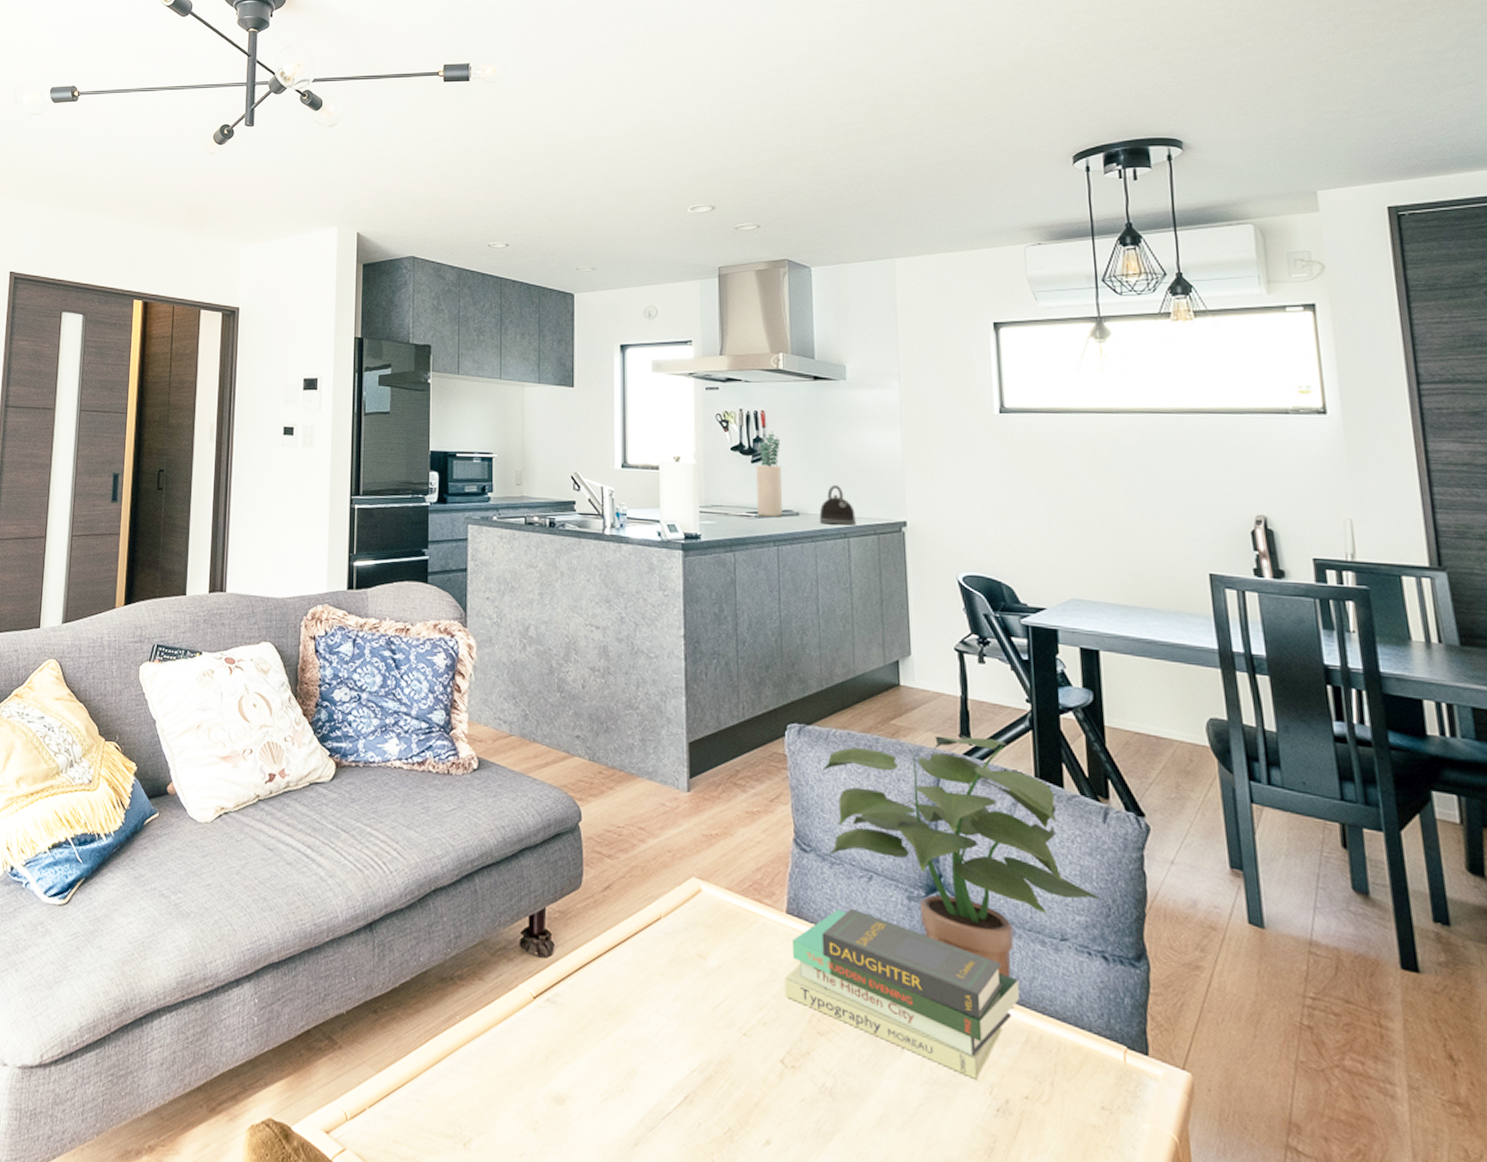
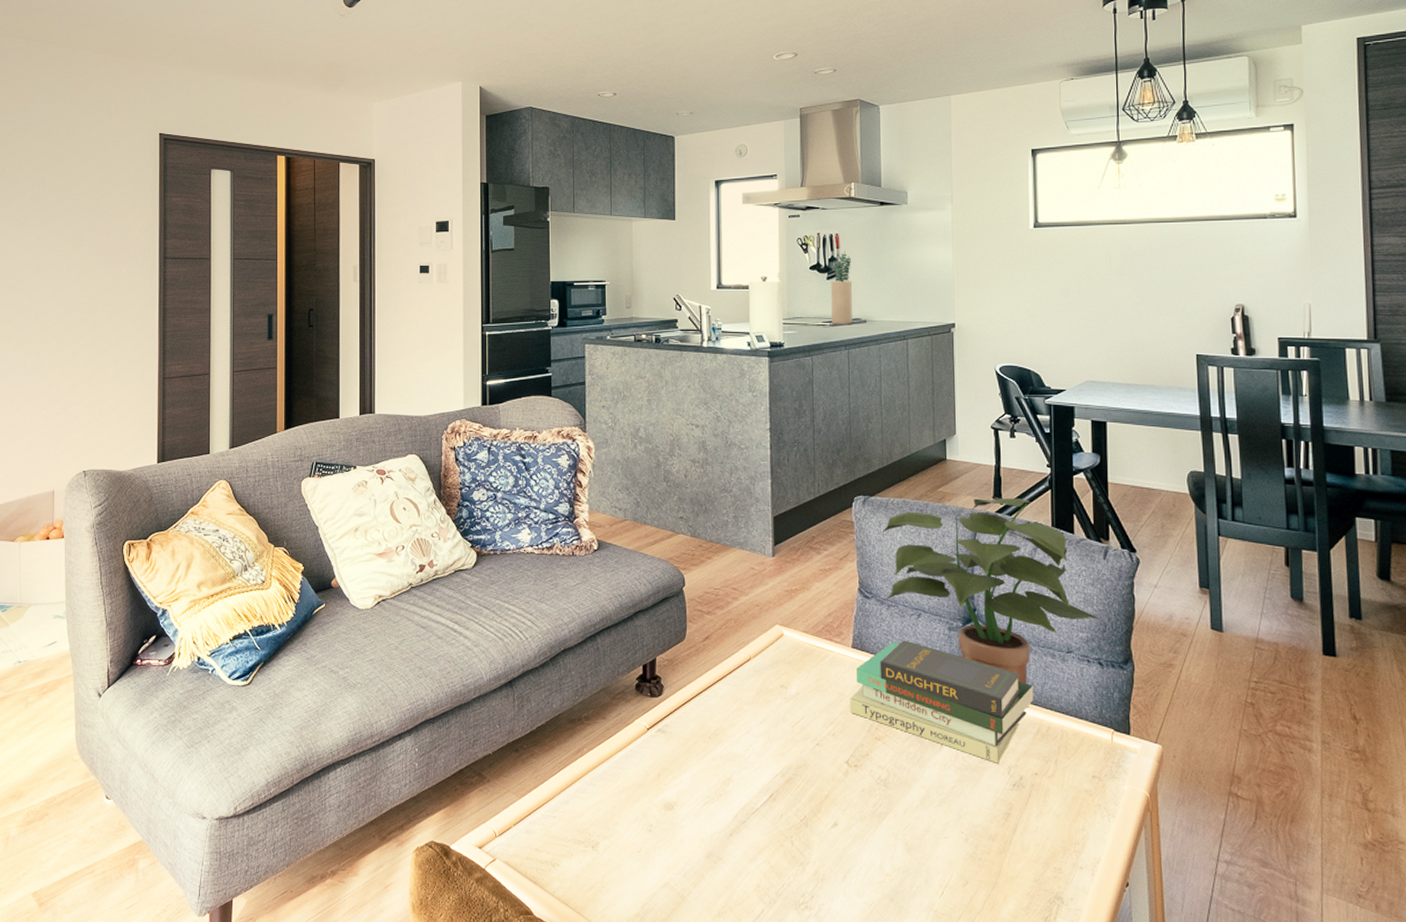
kettle: present [819,484,856,526] -> none [883,294,913,329]

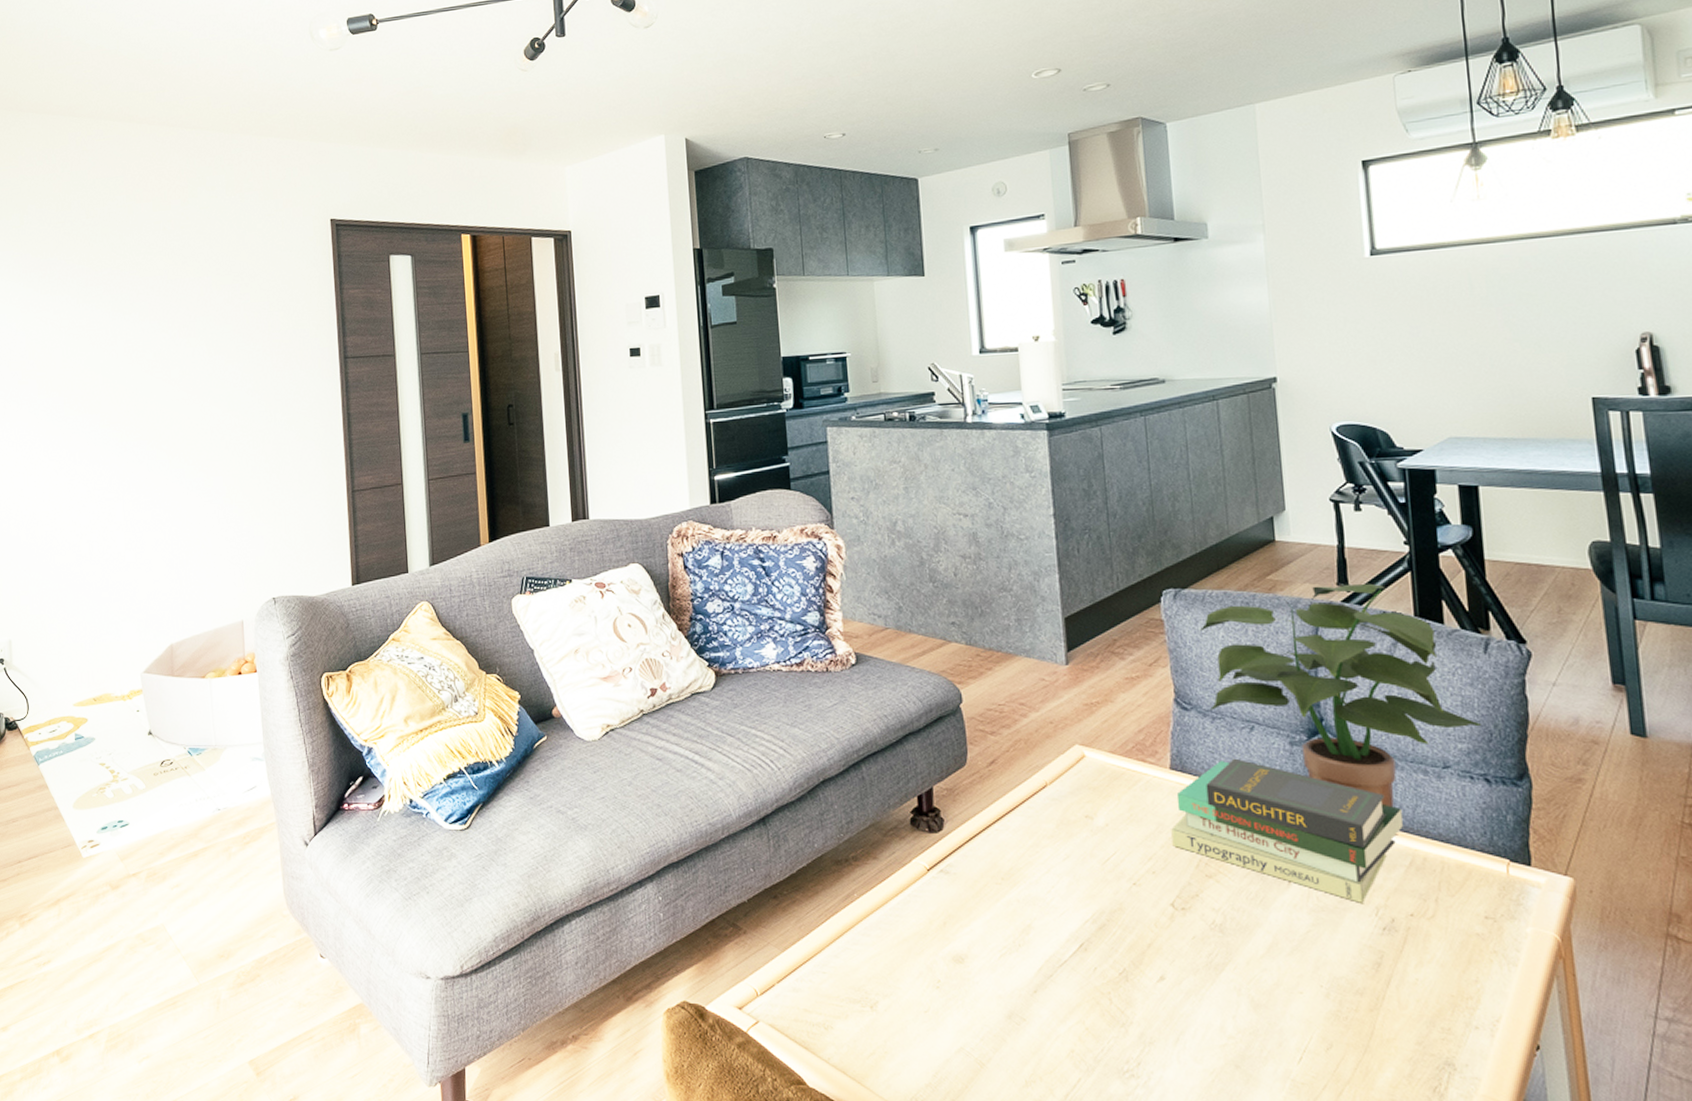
vase: present [830,251,853,325] -> none [1117,299,1148,388]

